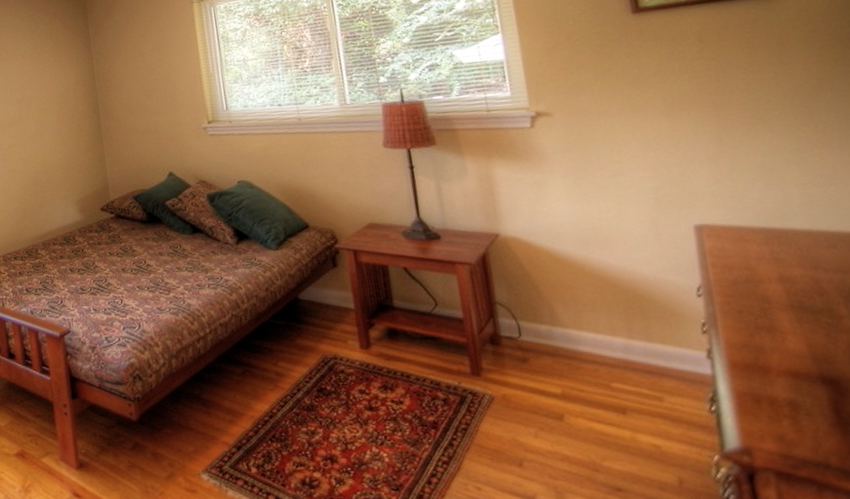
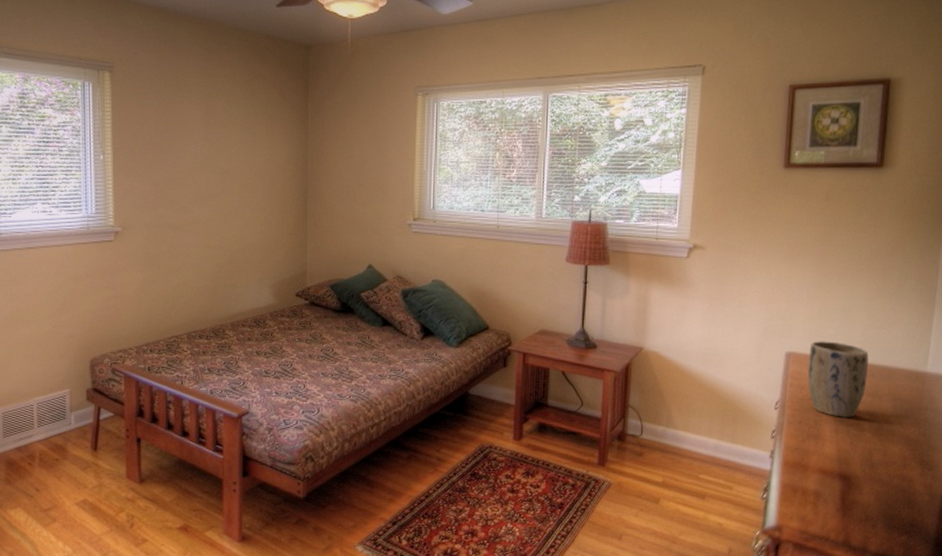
plant pot: none [728,207,829,303] -> present [807,341,869,418]

